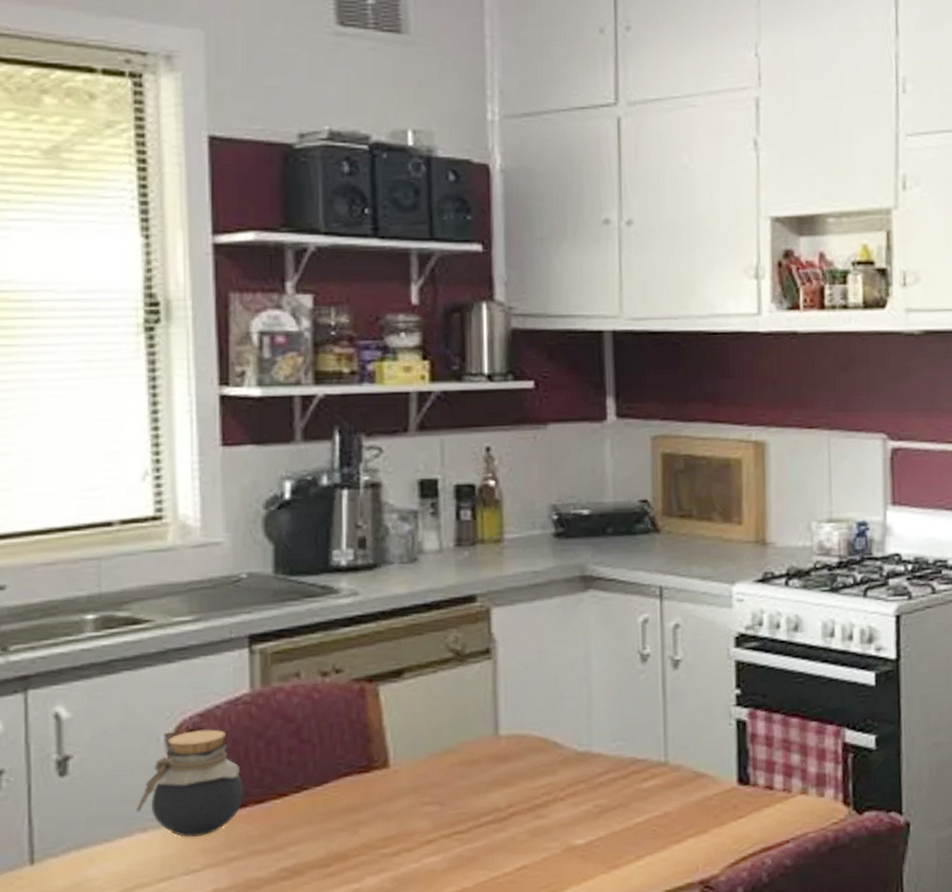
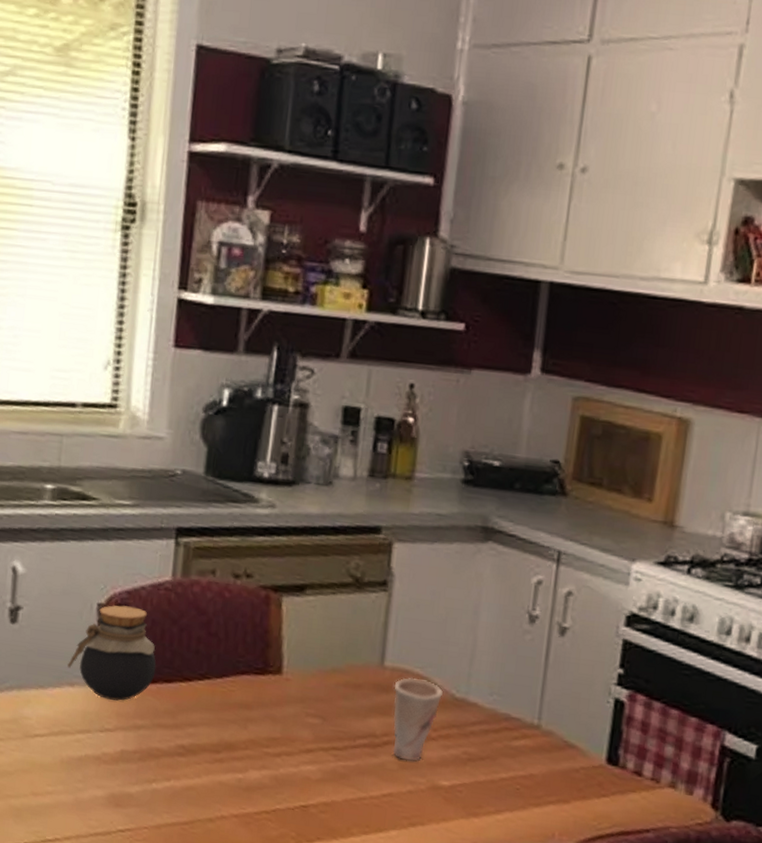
cup: none [512,741,566,828] -> present [392,677,444,762]

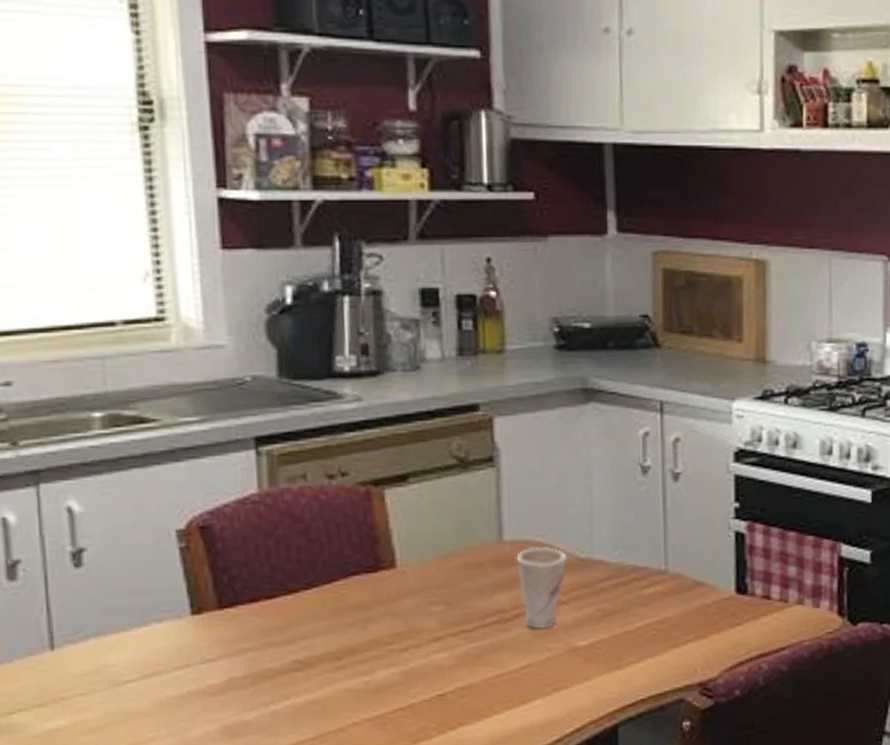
jar: present [67,604,157,701] -> none [151,527,255,628]

